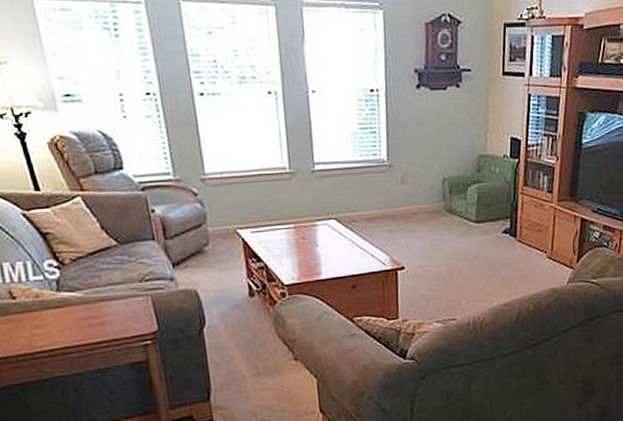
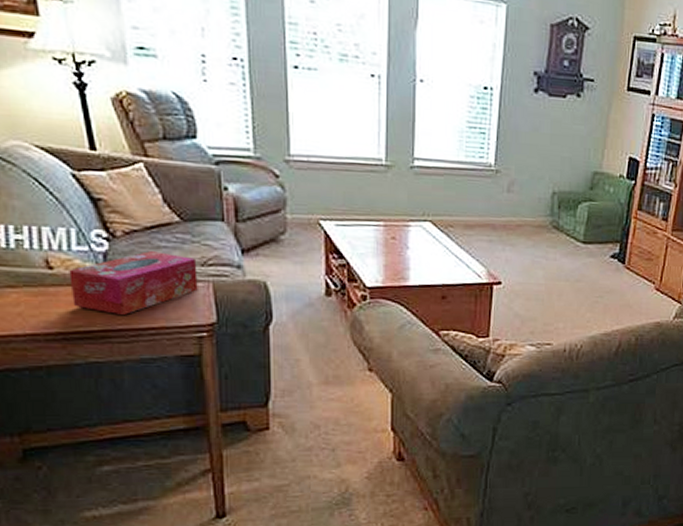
tissue box: none [29,273,139,333] -> present [69,251,198,316]

